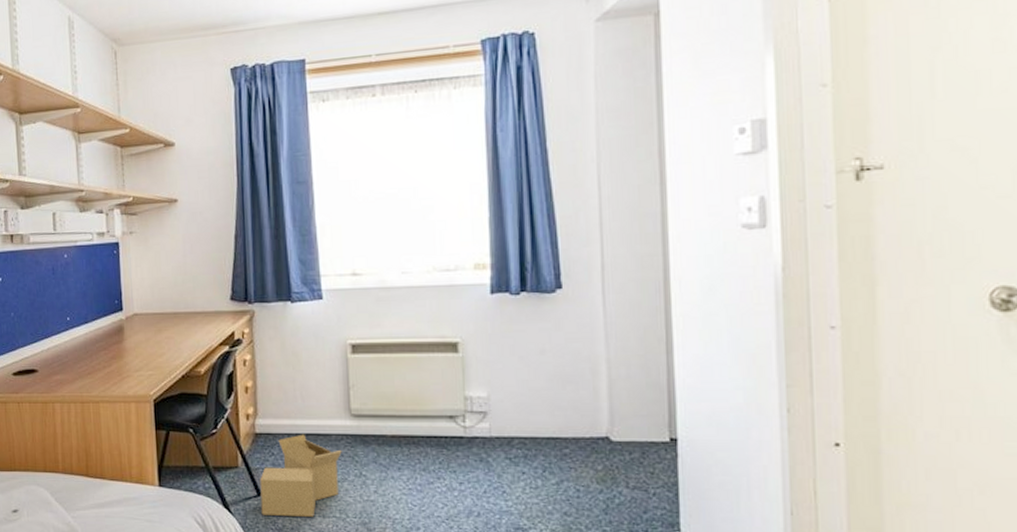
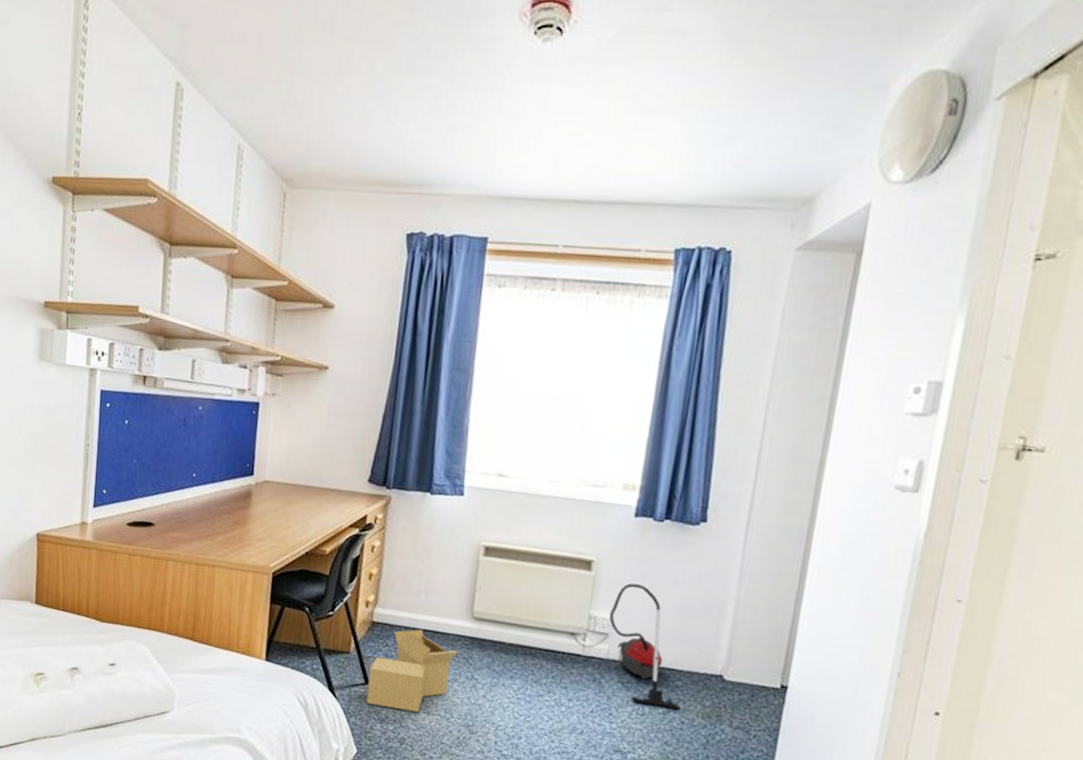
vacuum cleaner: none [485,359,574,478] -> present [609,583,681,710]

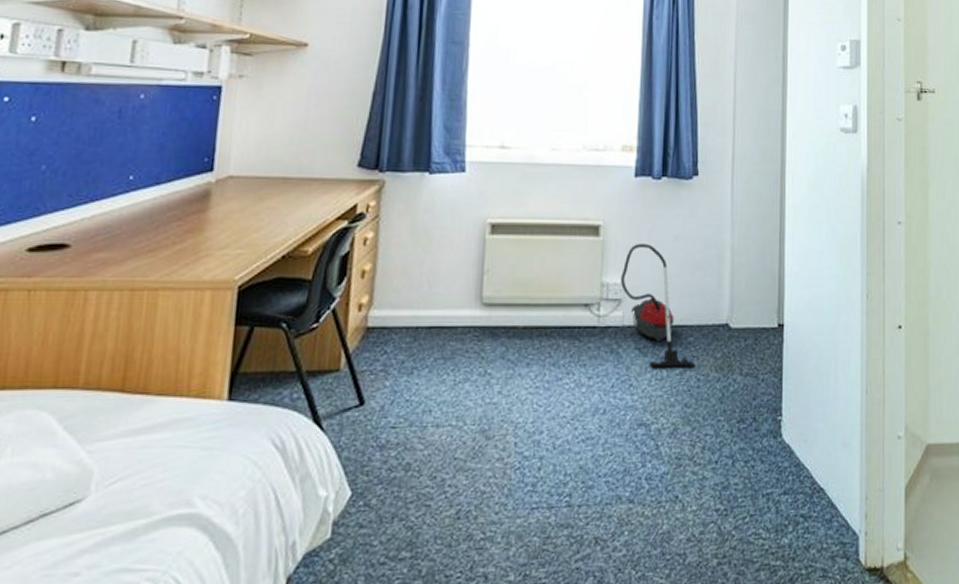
cardboard box: present [366,629,458,712] -> none [362,327,467,429]

